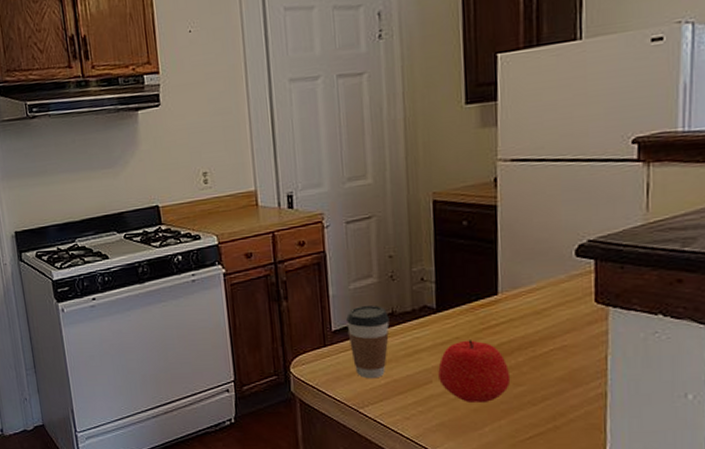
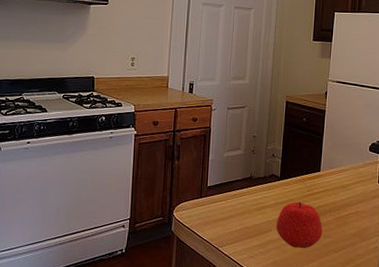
coffee cup: present [346,304,390,379] -> none [218,169,248,225]

